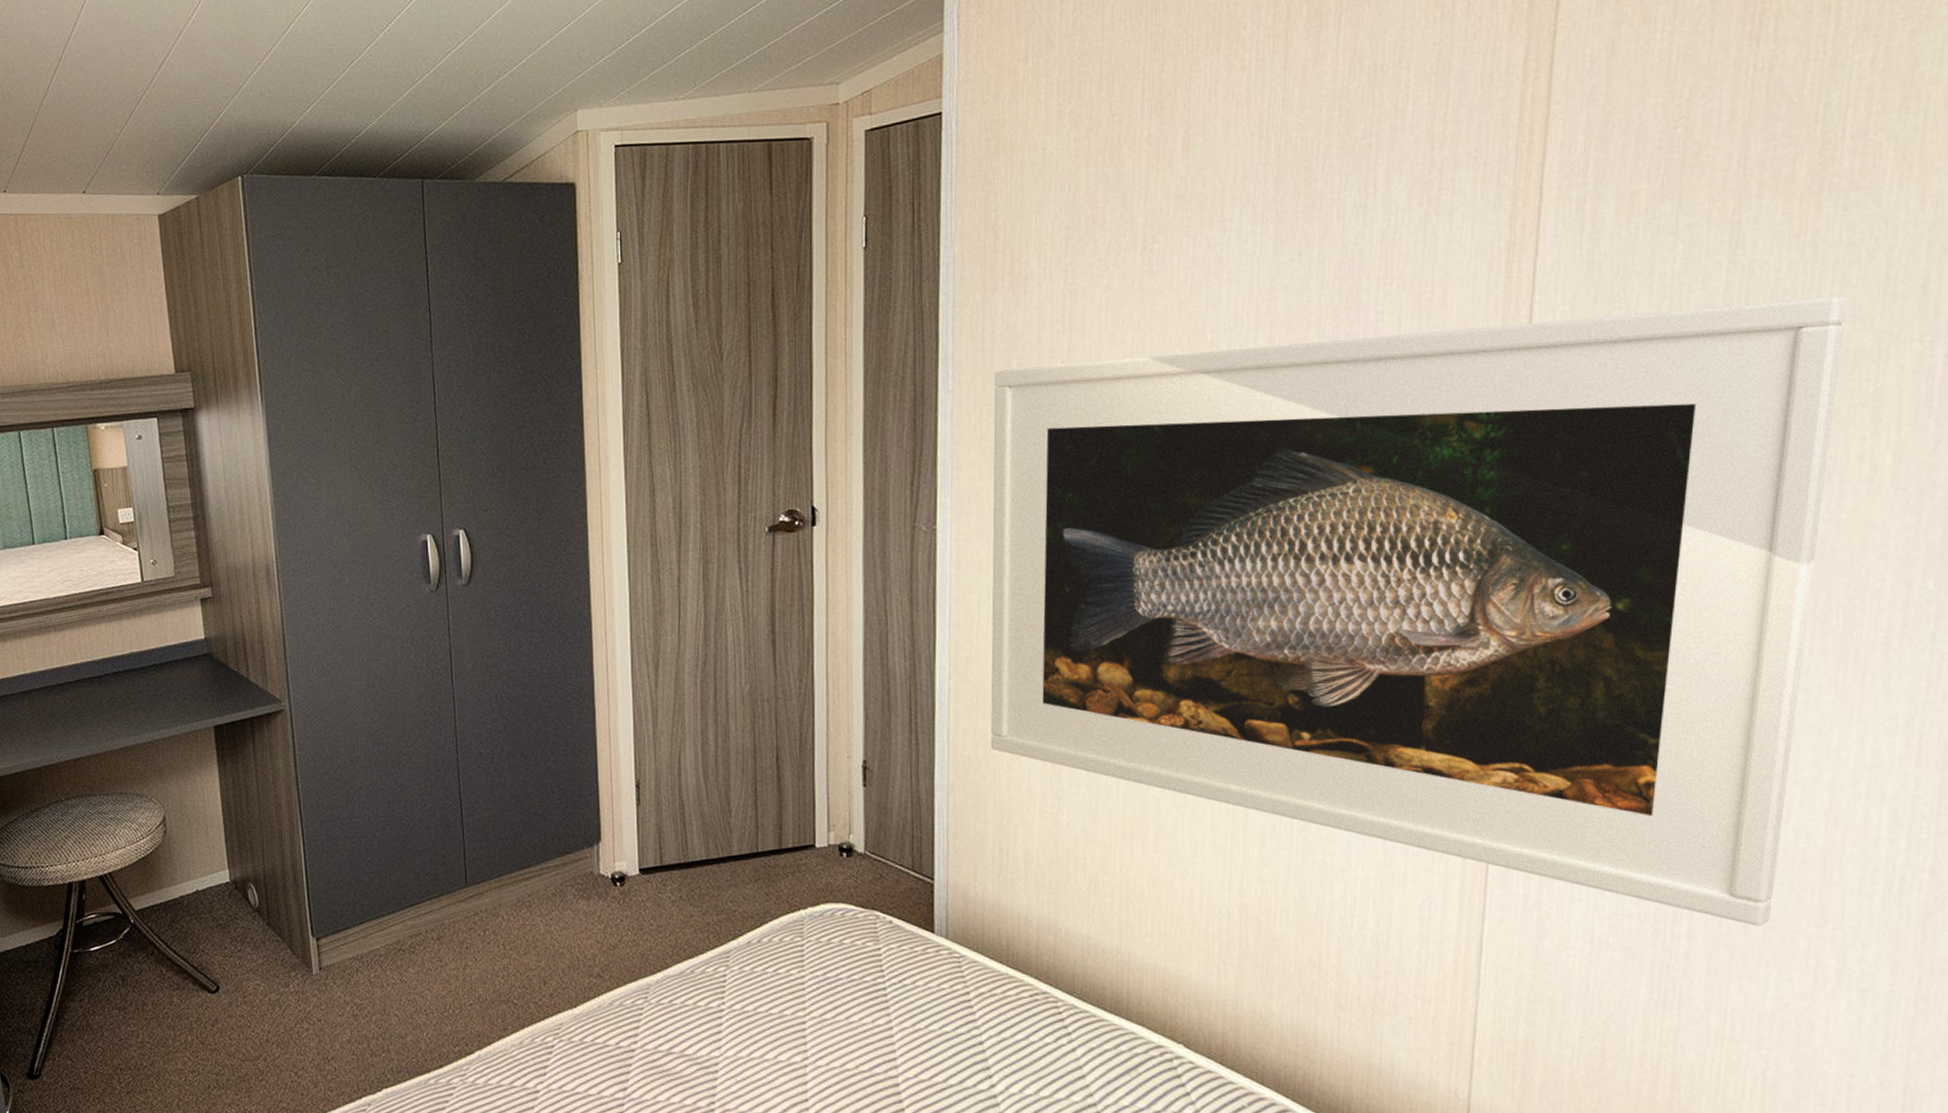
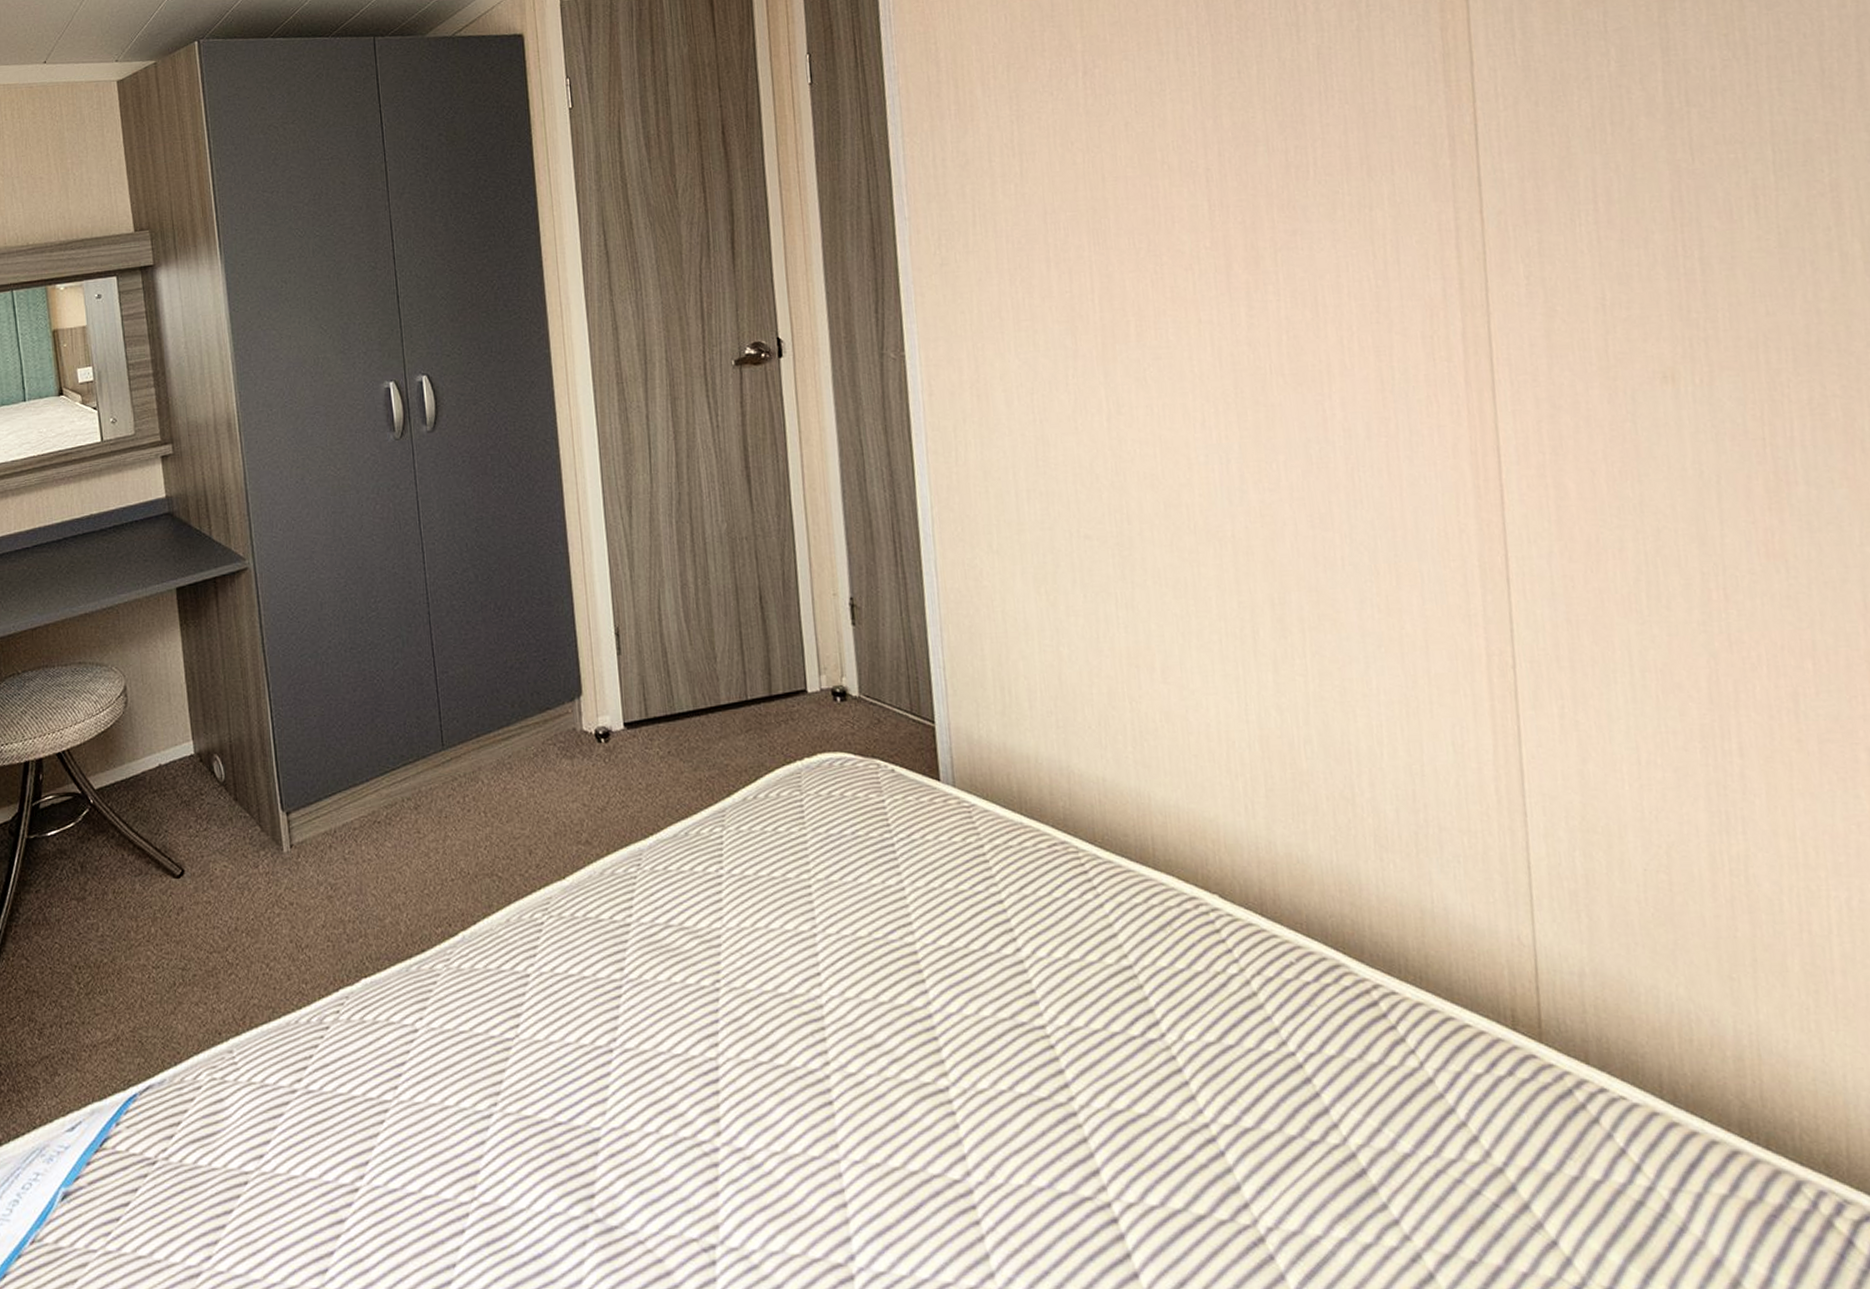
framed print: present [990,296,1847,926] -> none [949,90,1825,739]

